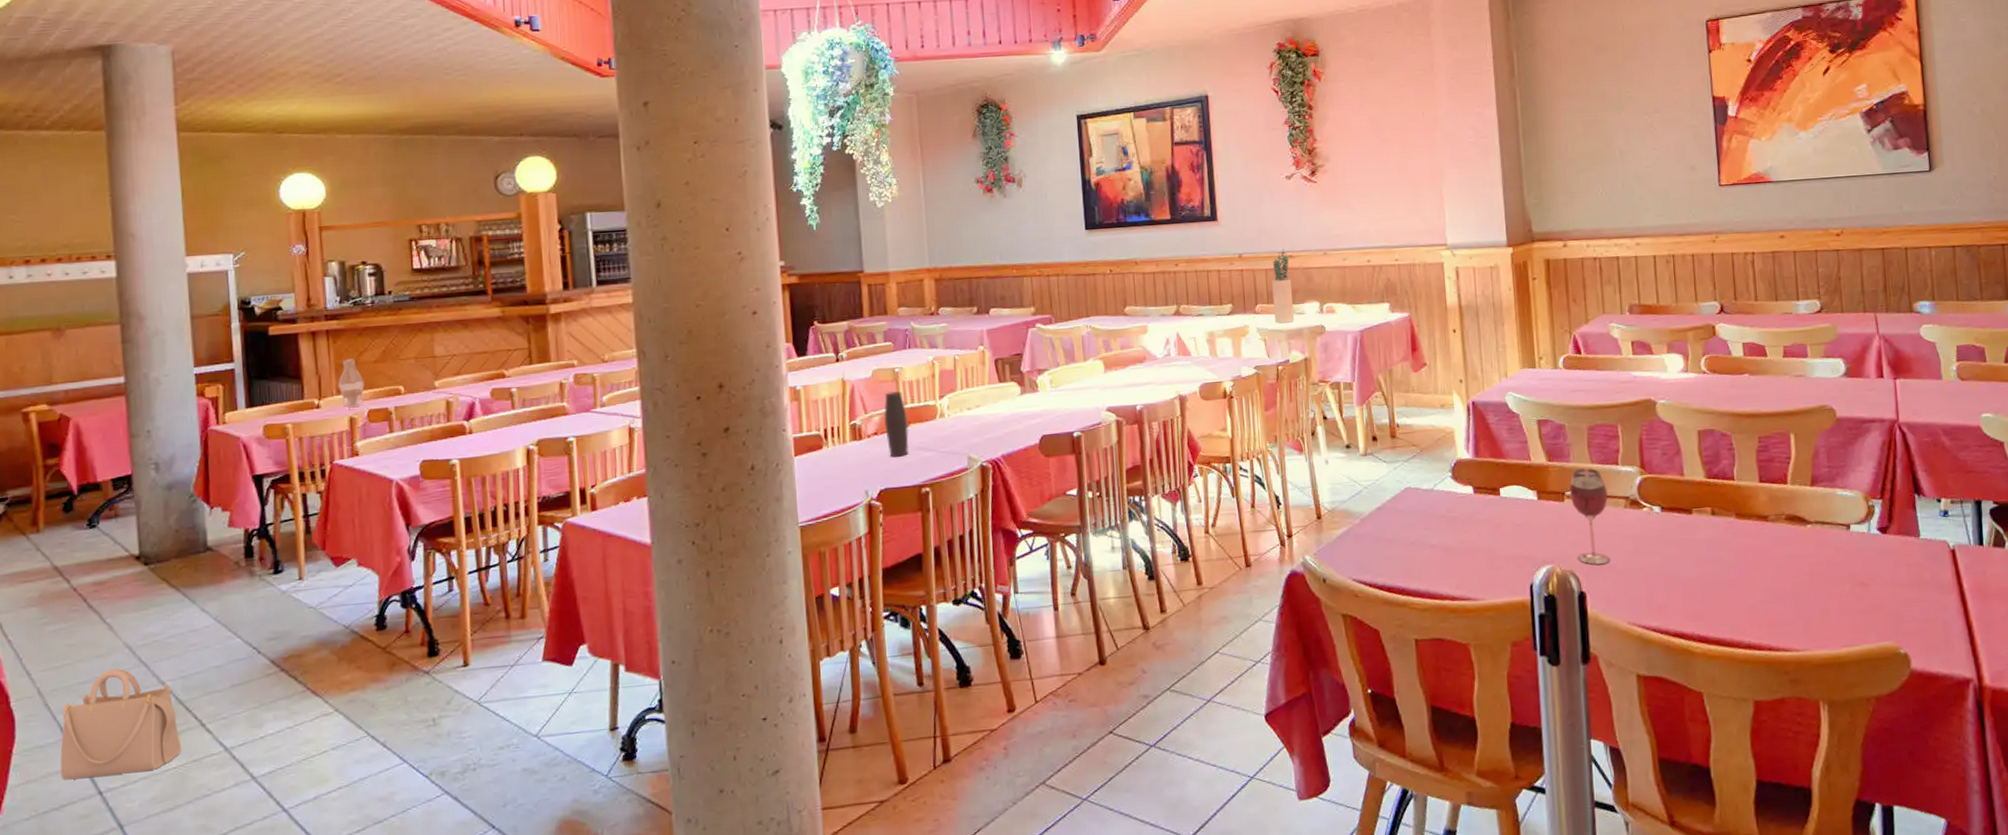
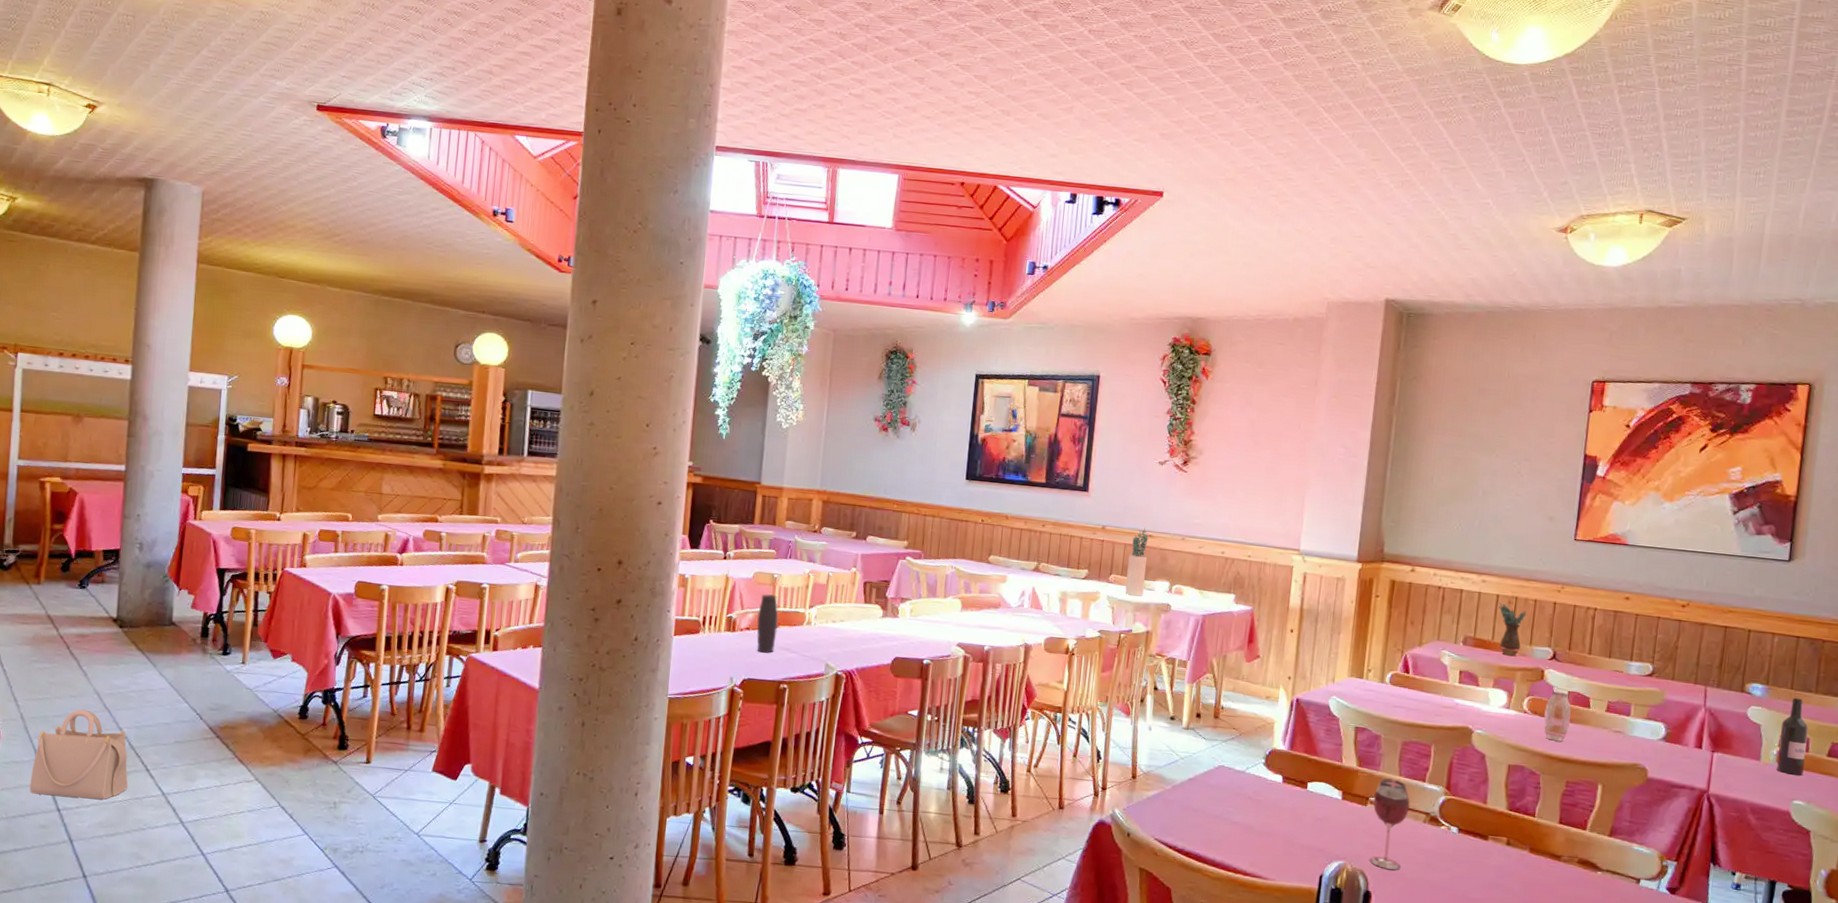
vase: present [338,358,365,411] -> none [297,482,320,528]
vase: none [1657,263,1687,317] -> present [1498,602,1527,657]
vase: none [1723,345,1751,397] -> present [1543,691,1572,742]
wine bottle: none [1954,308,1986,389] -> present [1777,697,1809,776]

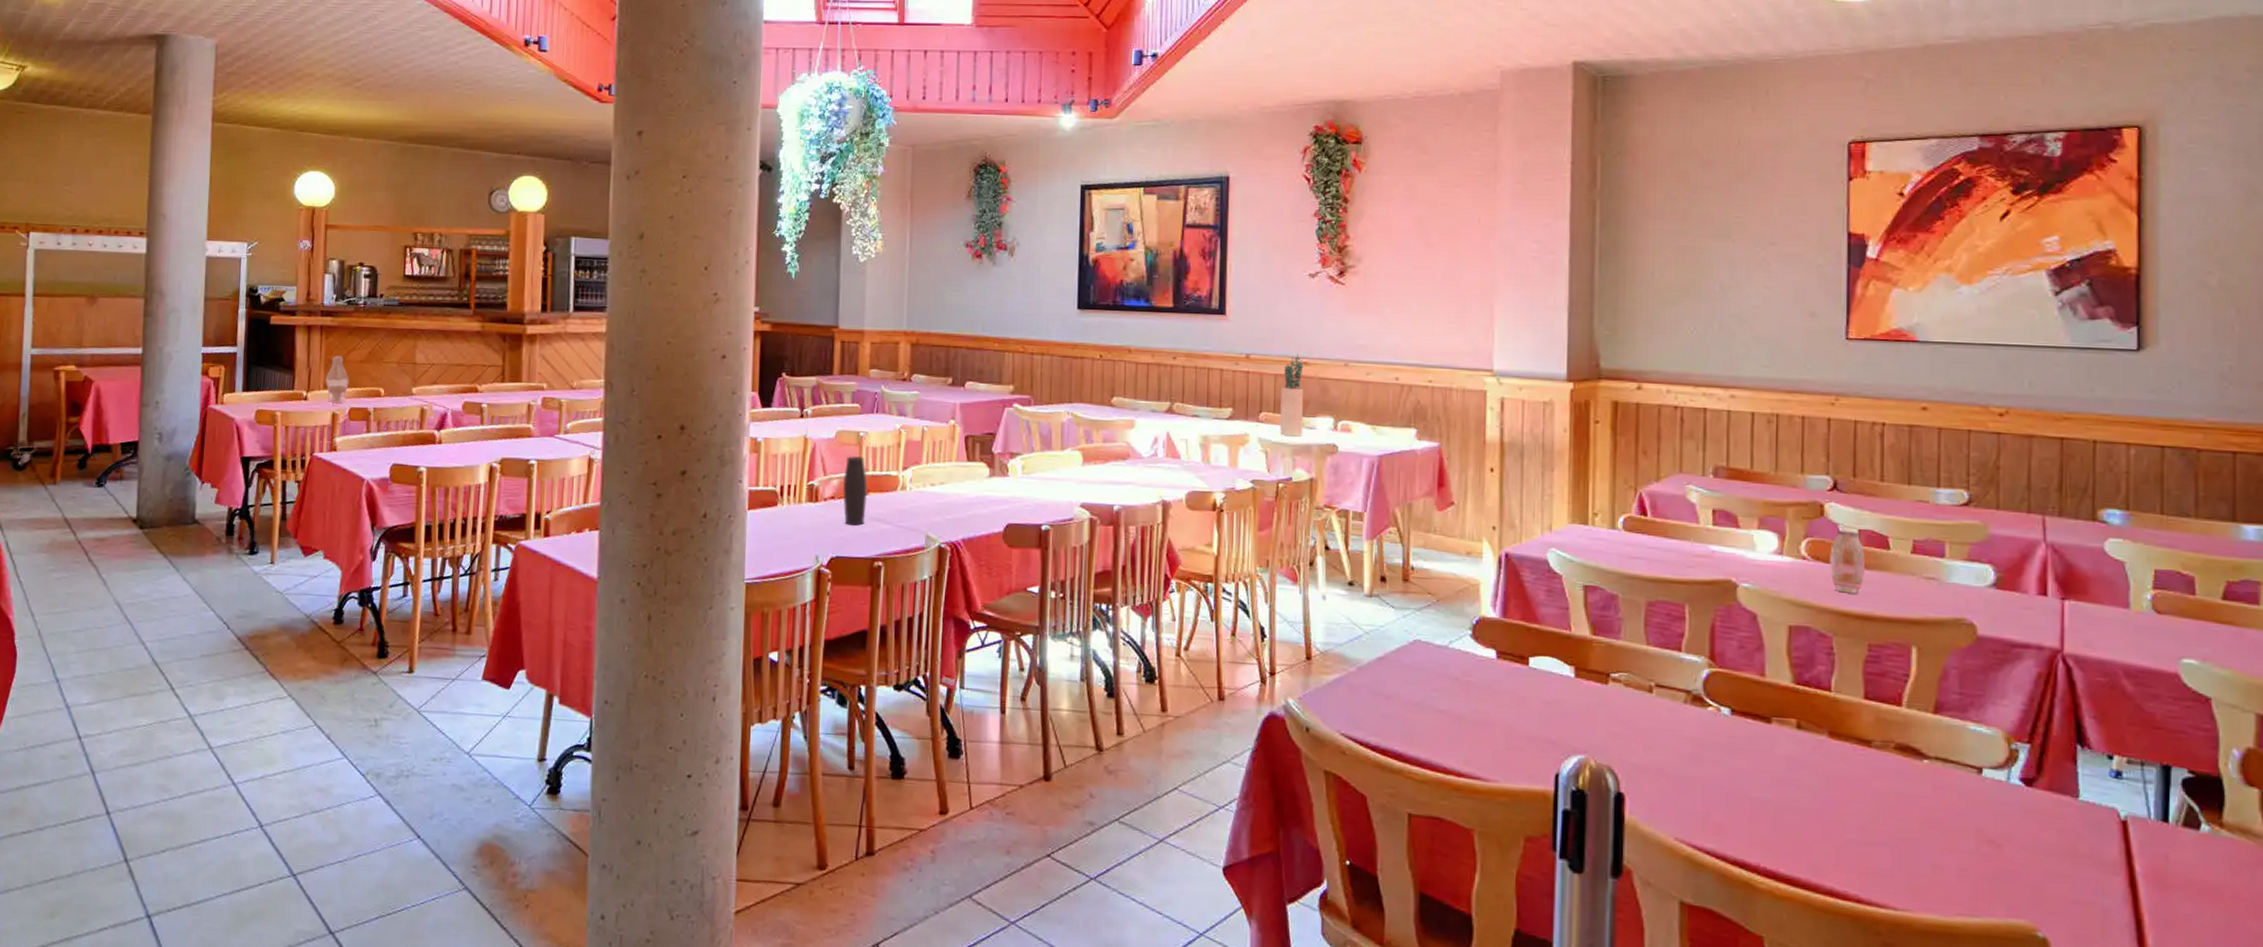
handbag: present [29,709,128,800] -> none [48,622,152,724]
vase: none [297,482,320,528] -> present [325,355,349,406]
wineglass: present [1370,778,1410,870] -> none [1615,648,1664,765]
vase: present [1498,602,1527,657] -> none [1755,421,1792,489]
wine bottle: present [1777,697,1809,776] -> none [2153,525,2193,627]

